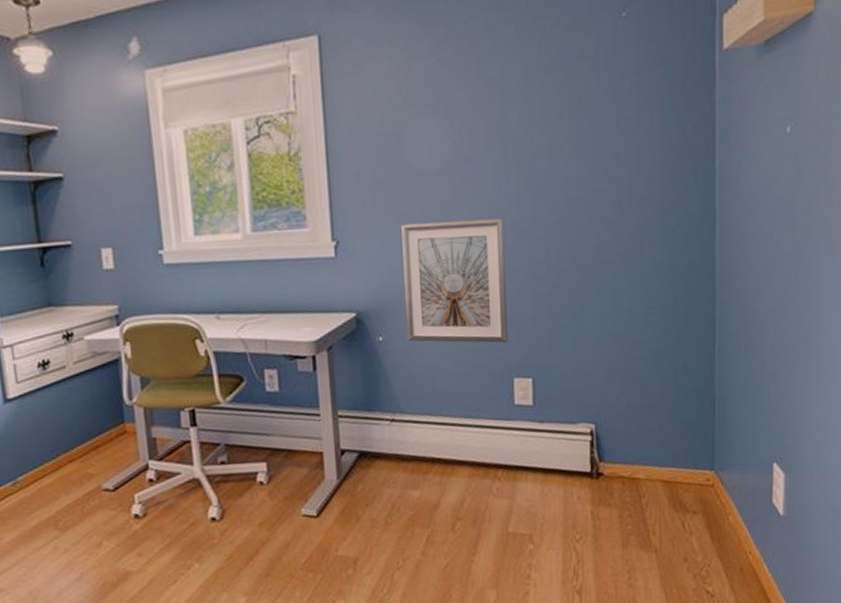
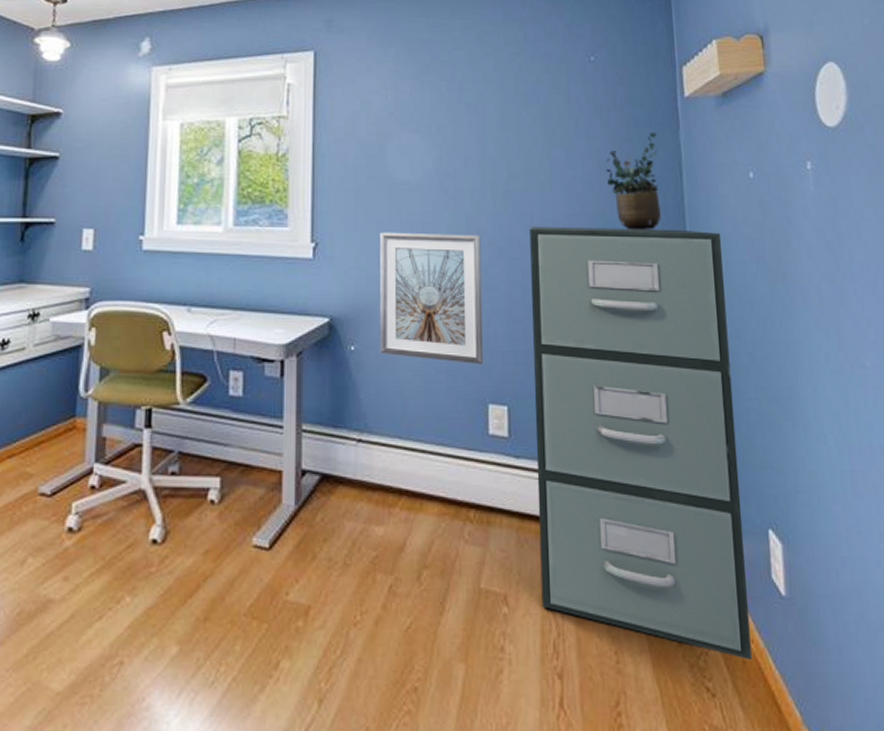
filing cabinet: none [554,193,751,567] -> present [530,227,752,660]
potted plant: none [634,93,691,200] -> present [605,133,661,231]

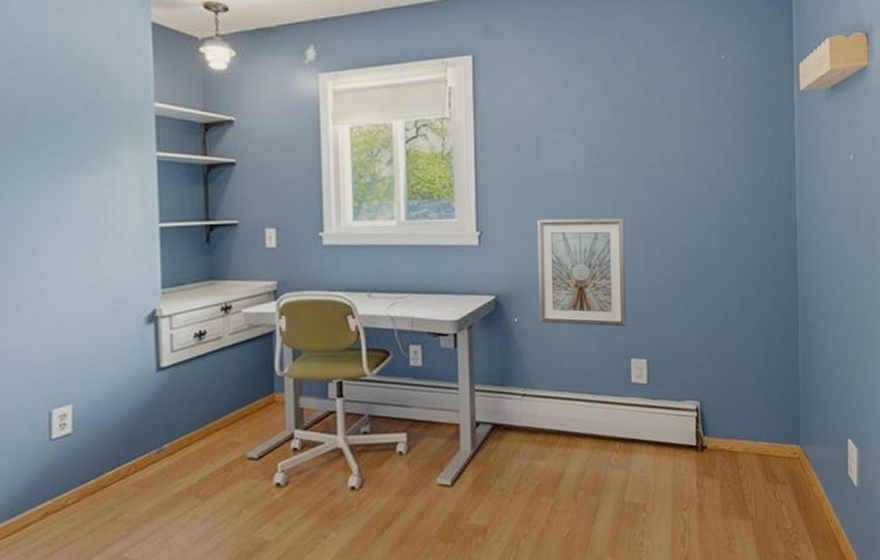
filing cabinet: present [530,227,752,660] -> none [666,206,830,534]
potted plant: present [605,133,661,231] -> none [731,123,776,209]

